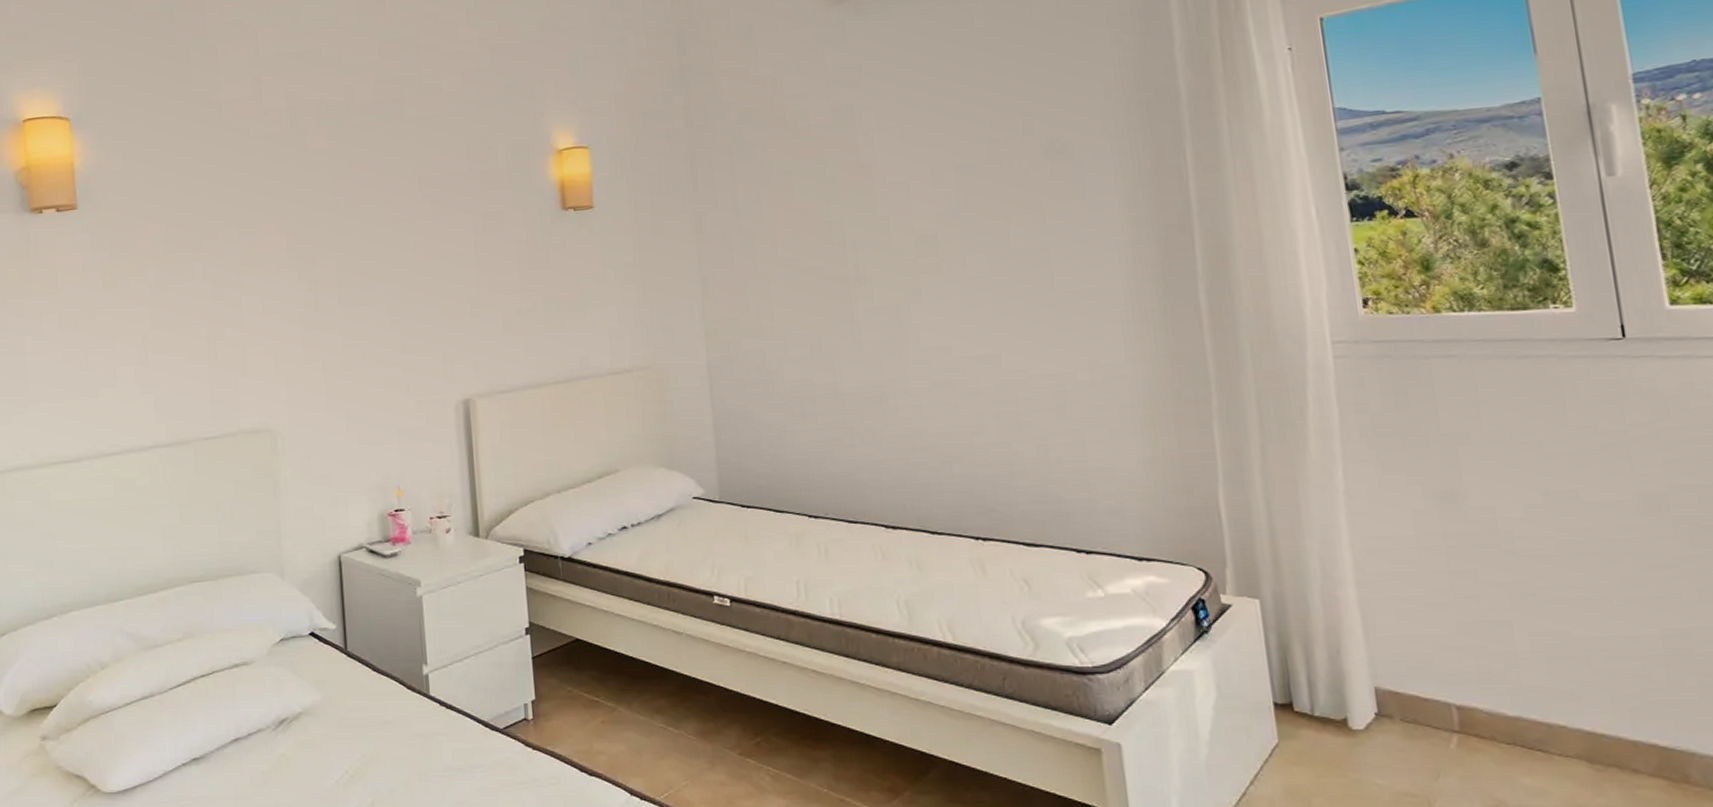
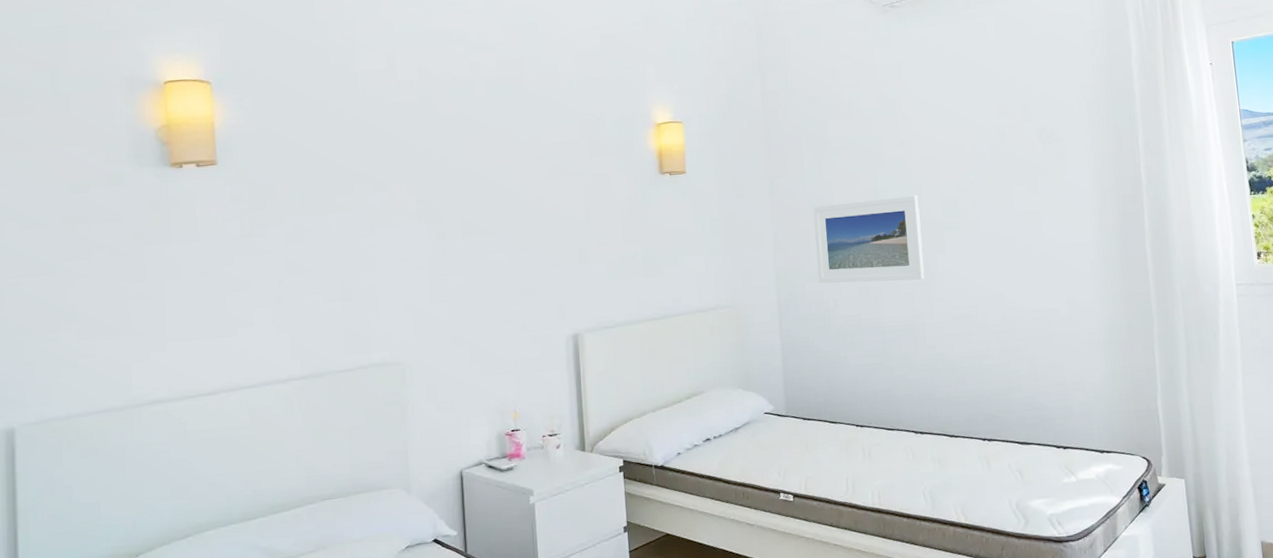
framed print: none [750,229,895,341] -> present [813,195,924,284]

